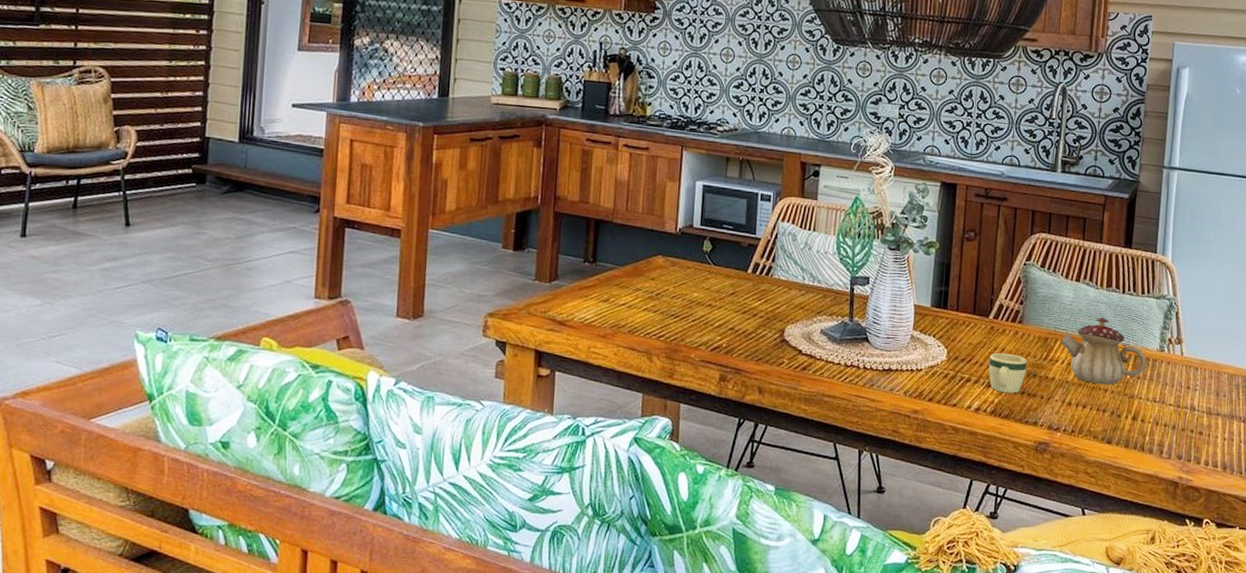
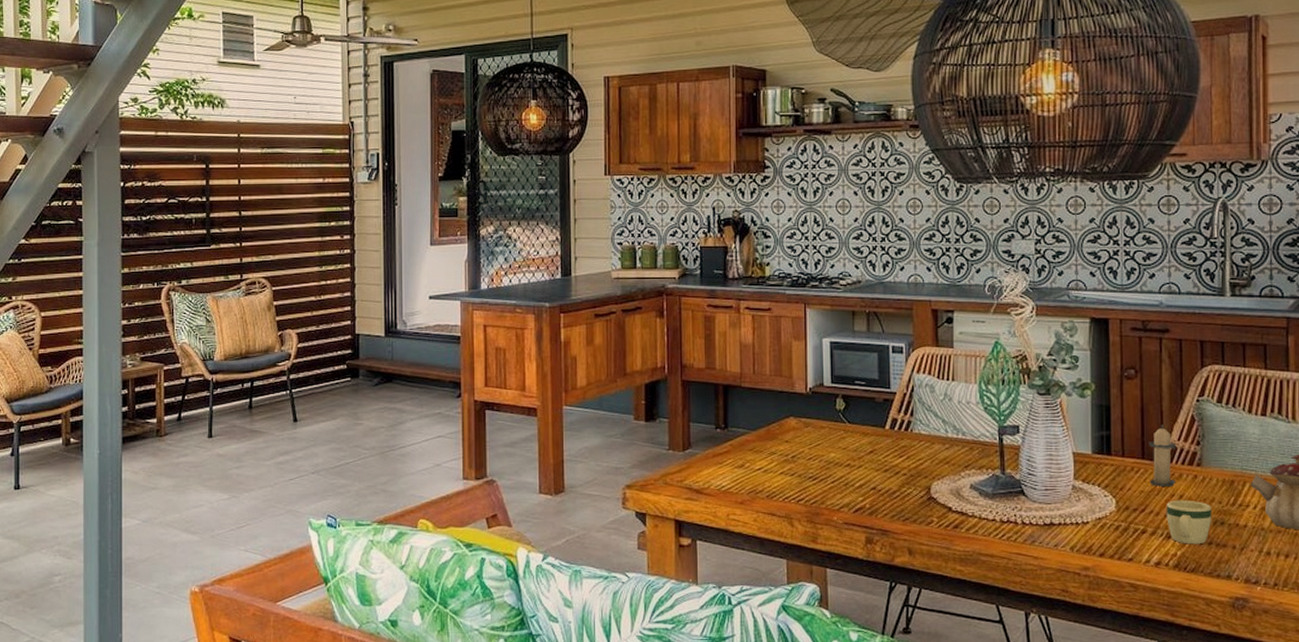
candle: none [977,284,1004,340] -> present [1149,425,1177,486]

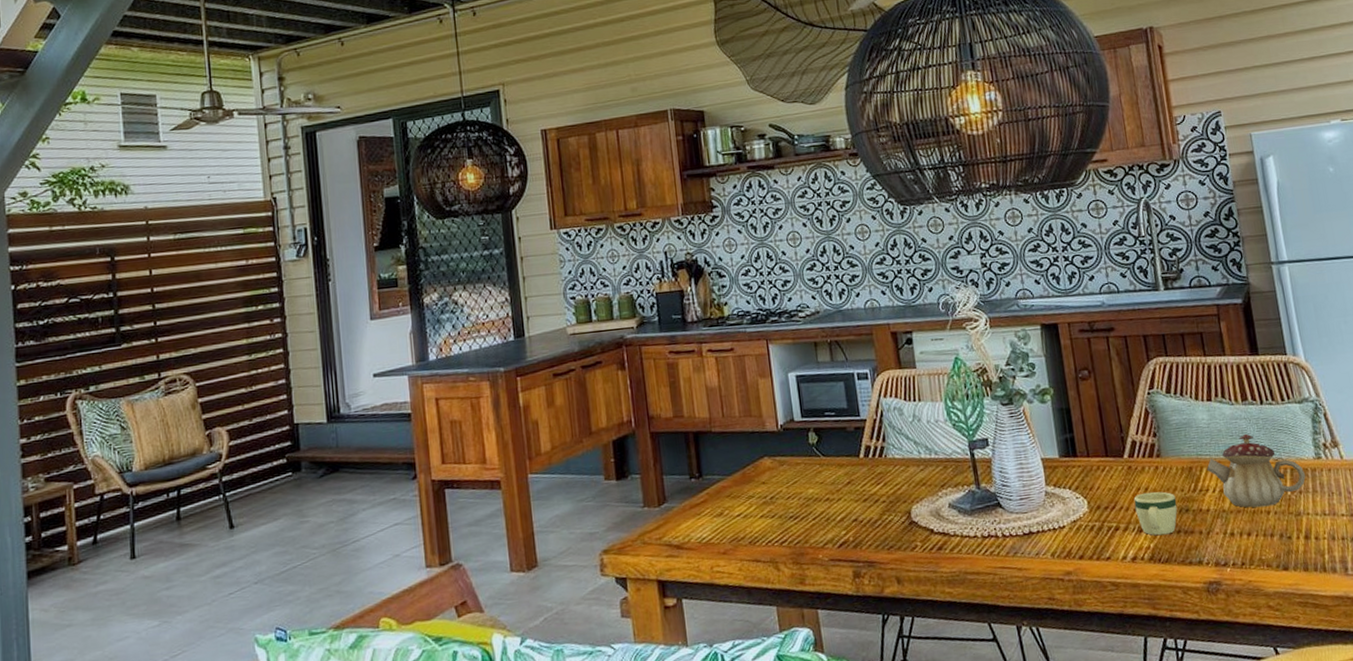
candle: present [1149,425,1177,486] -> none [1110,421,1140,482]

